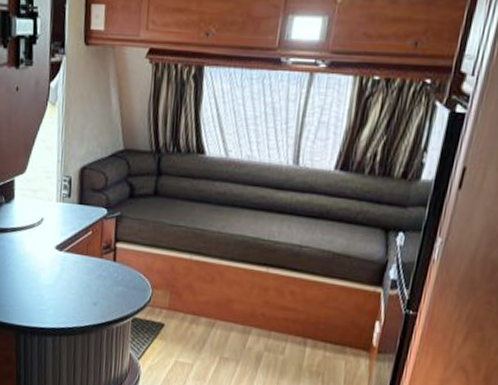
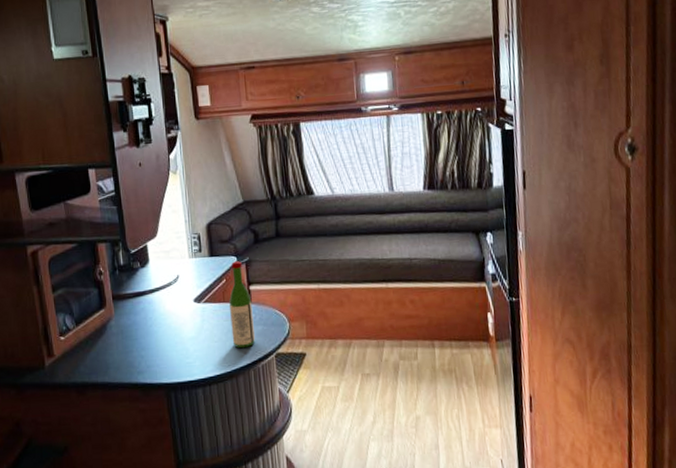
wine bottle: none [89,214,116,307] -> present [229,261,255,349]

